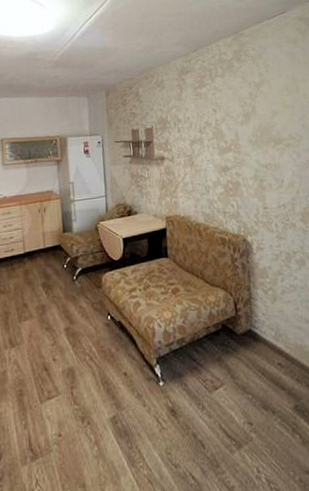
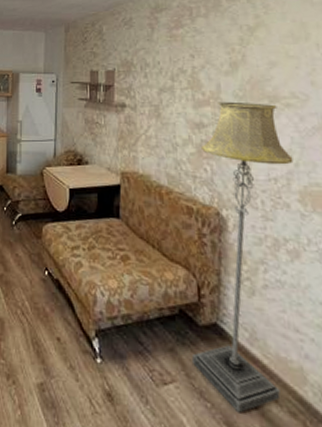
floor lamp: none [228,145,300,397] -> present [191,101,294,413]

